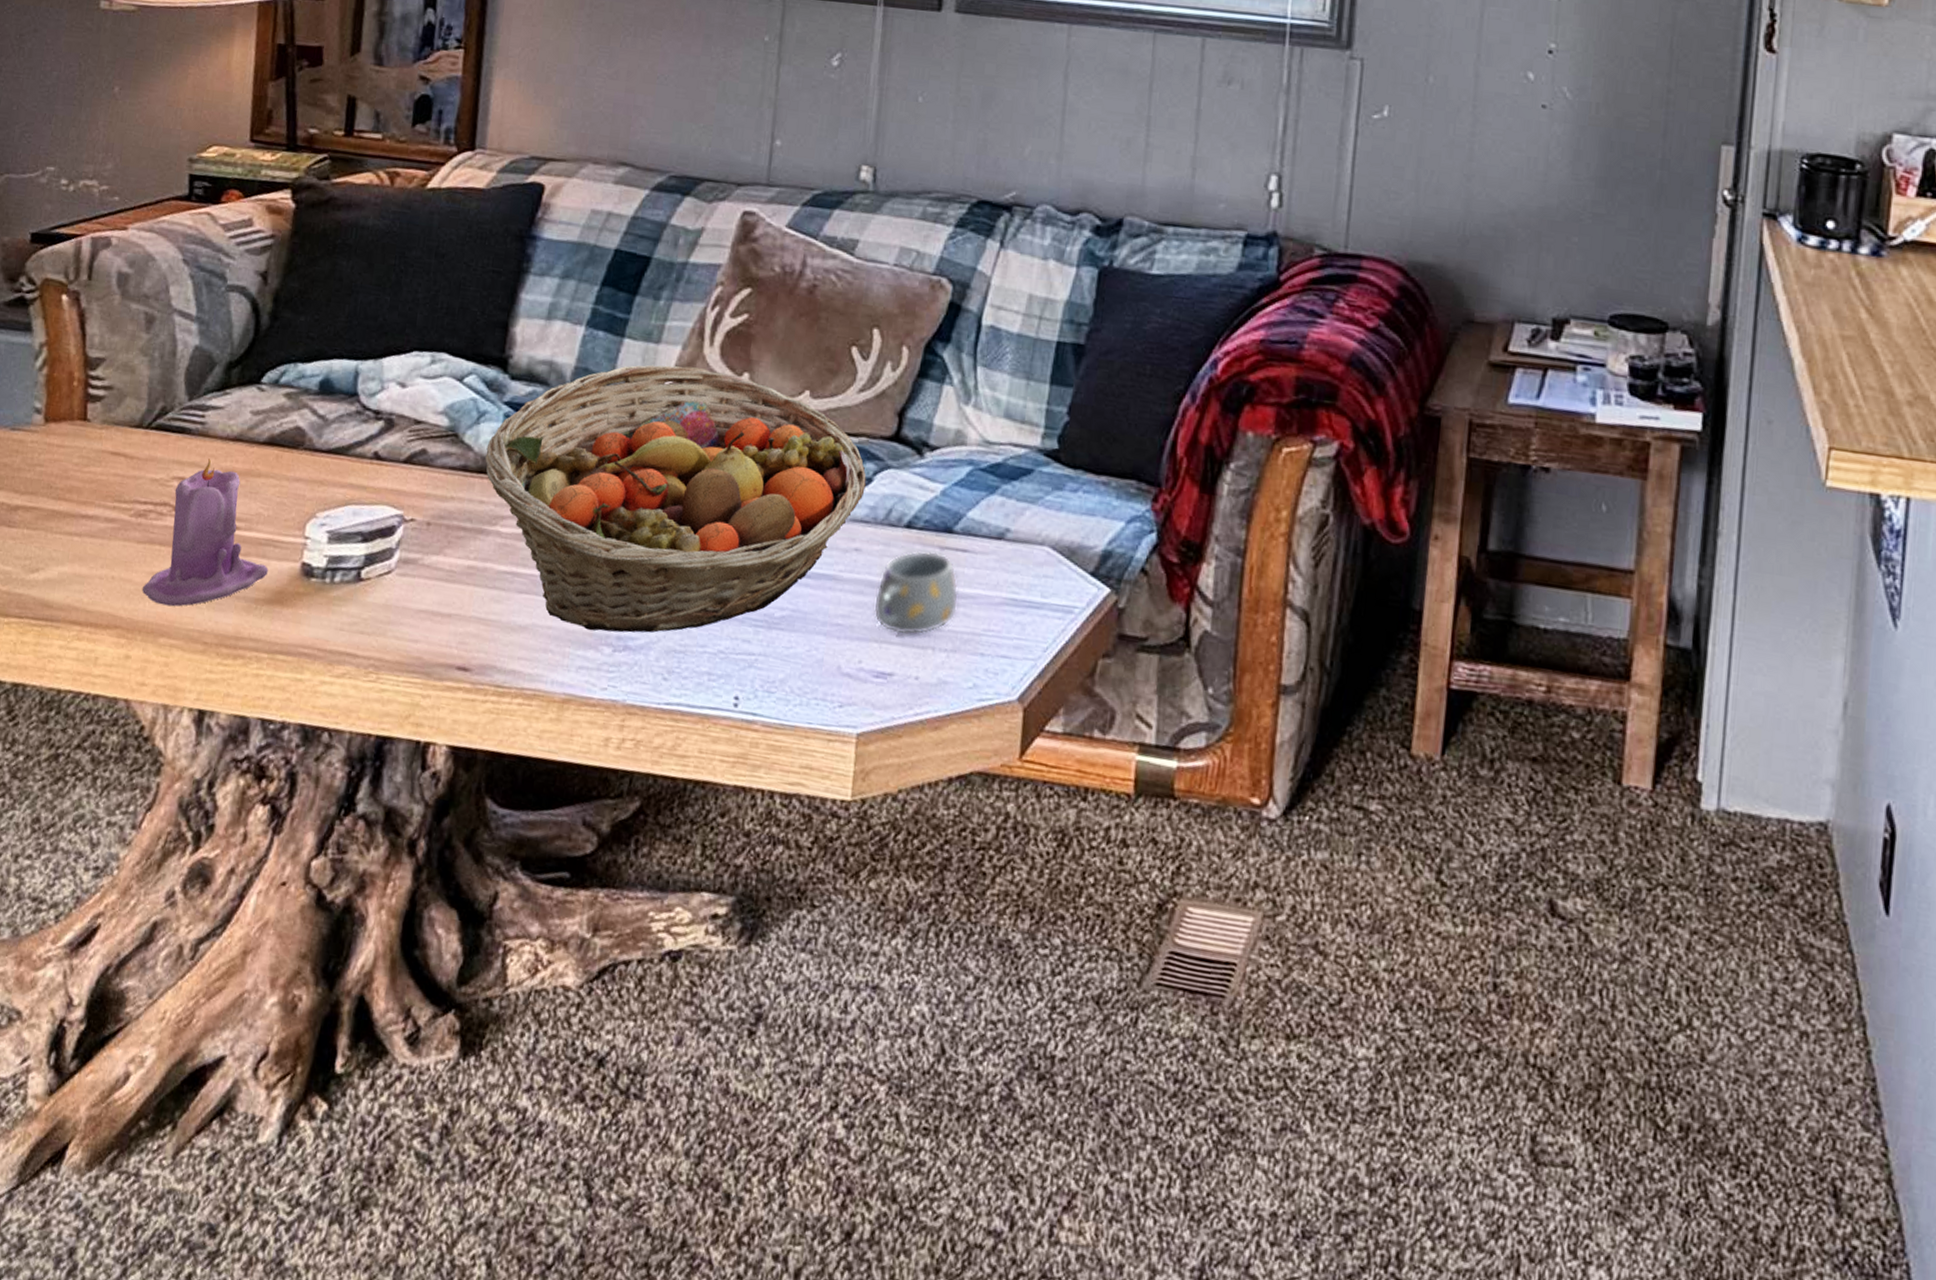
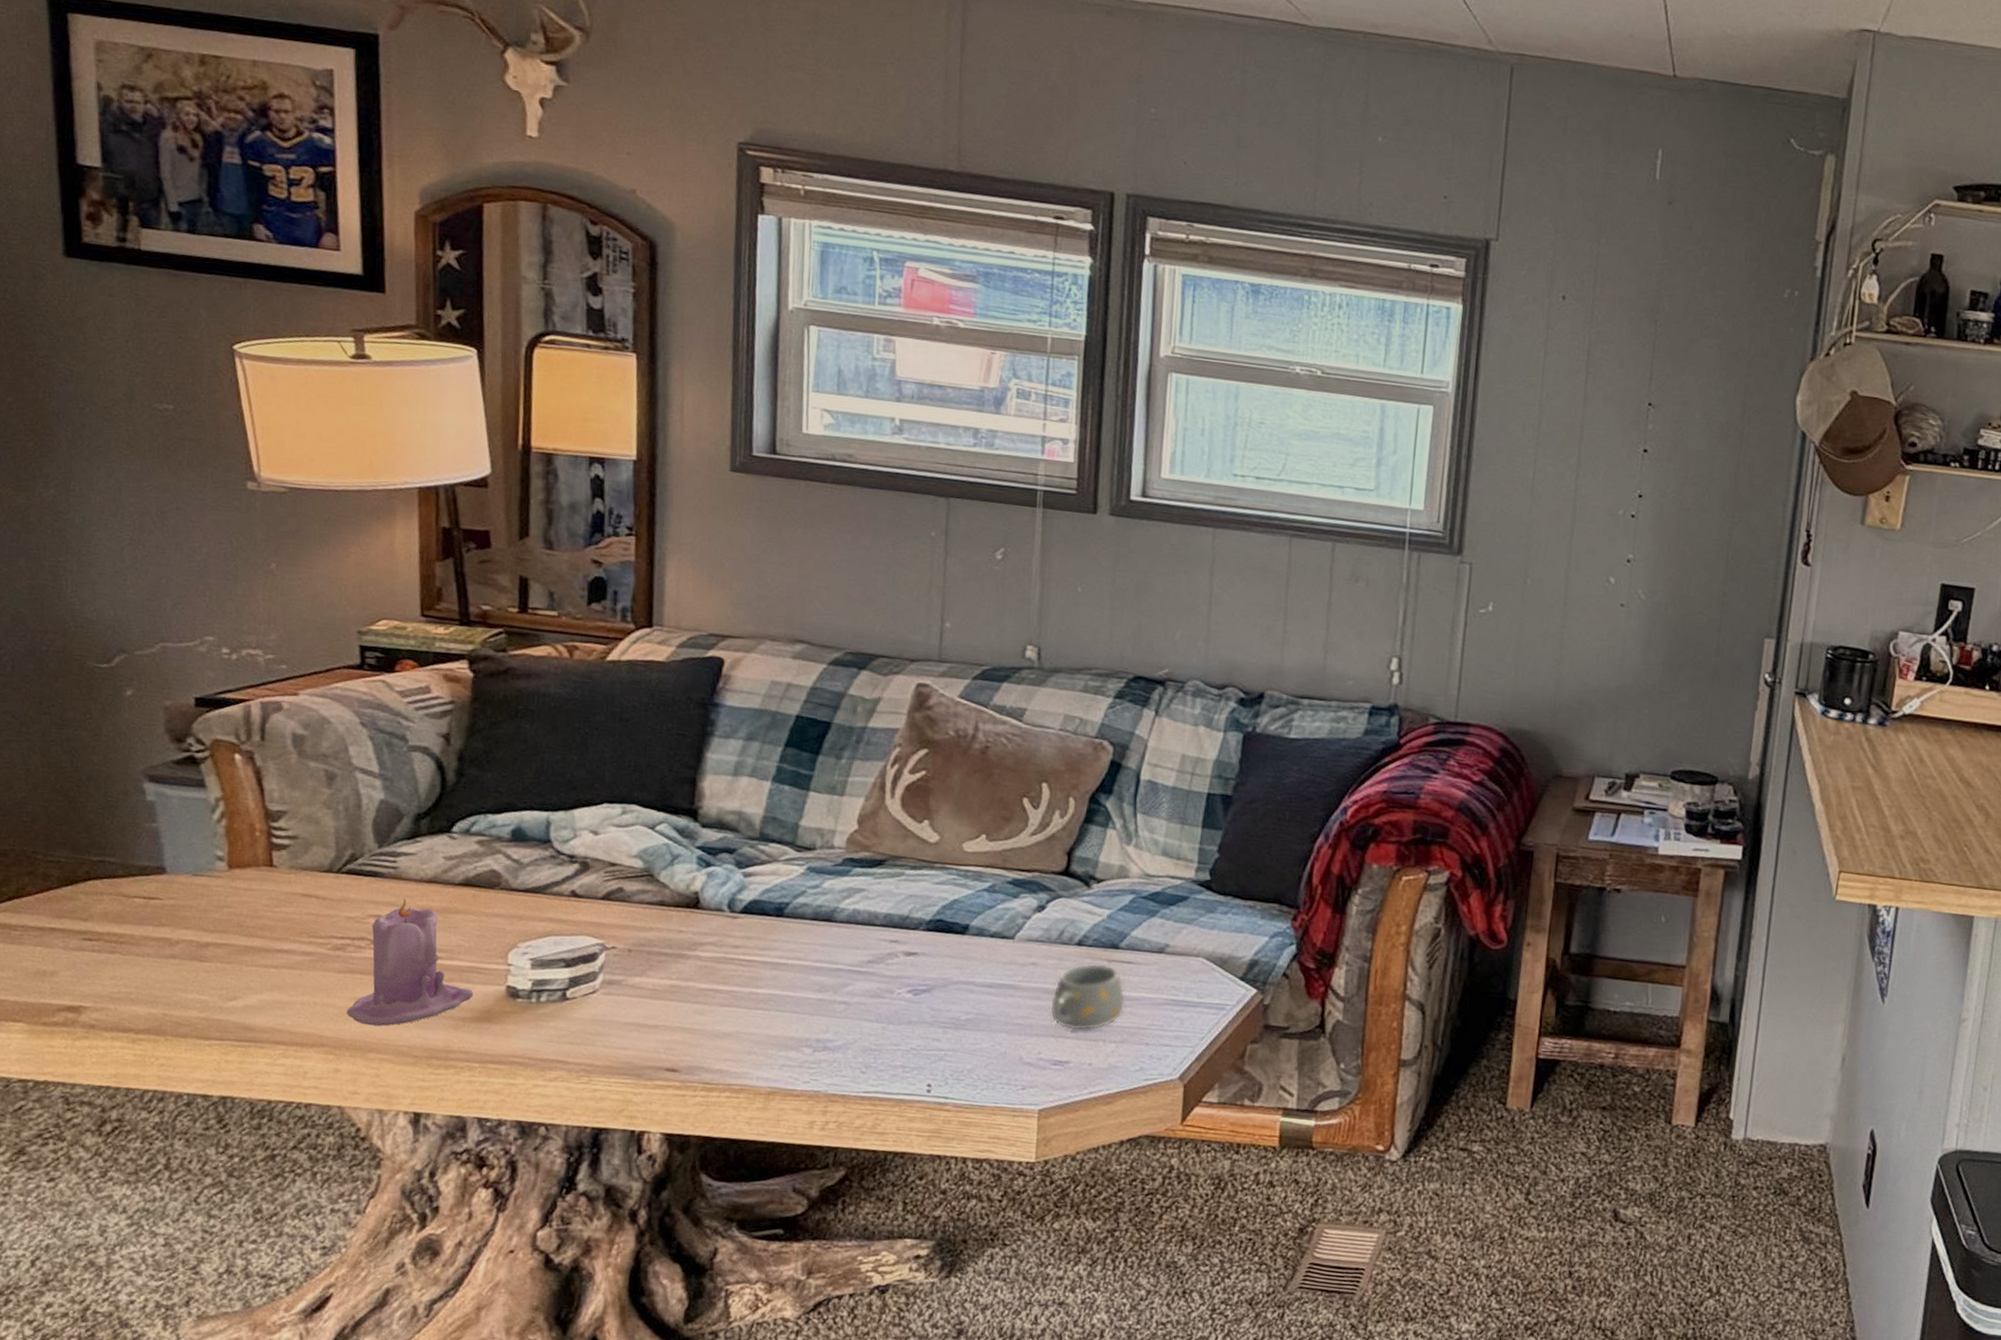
fruit basket: present [485,364,867,633] -> none [681,814,1040,1036]

